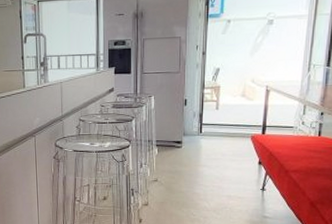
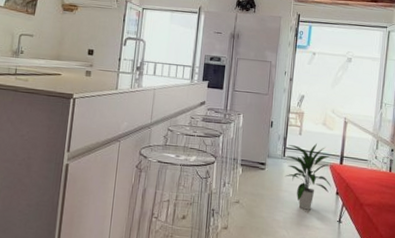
indoor plant: none [201,116,253,181] -> present [284,144,331,210]

